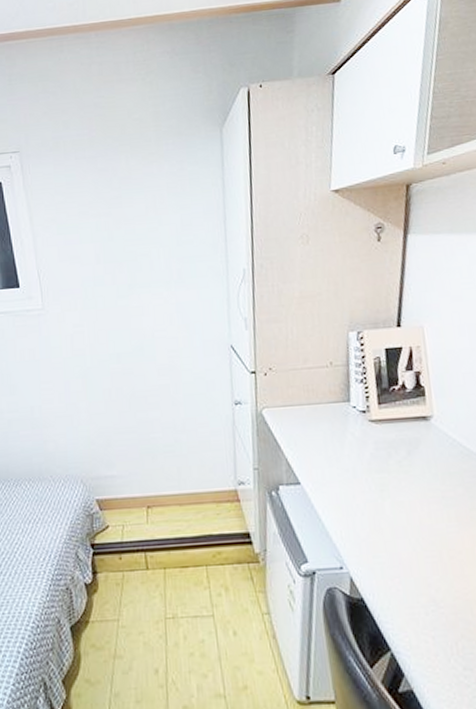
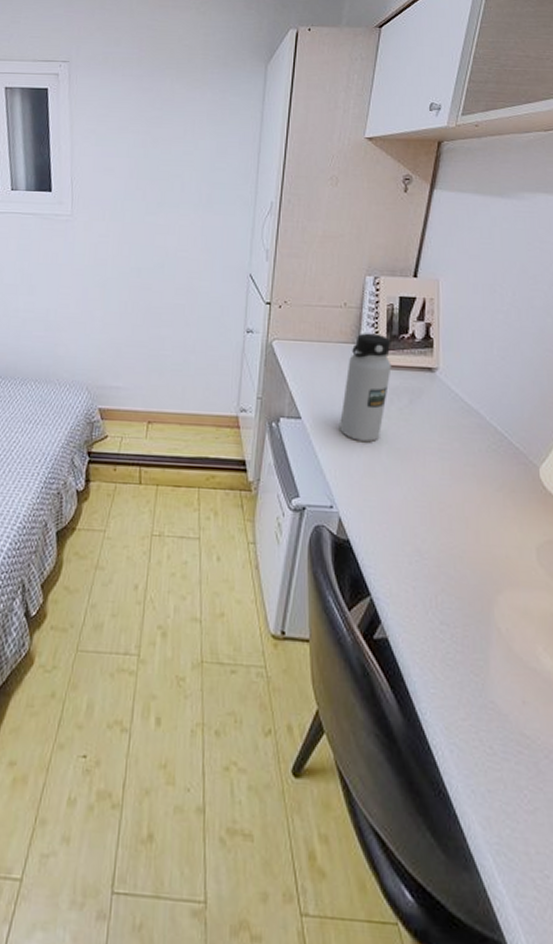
water bottle: none [339,389,386,499] -> present [340,333,392,442]

